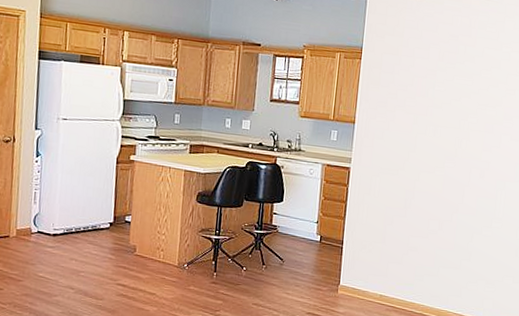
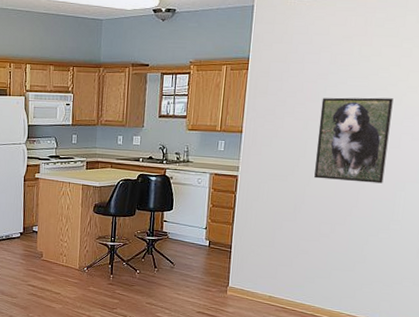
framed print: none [424,93,495,182] -> present [314,97,394,184]

